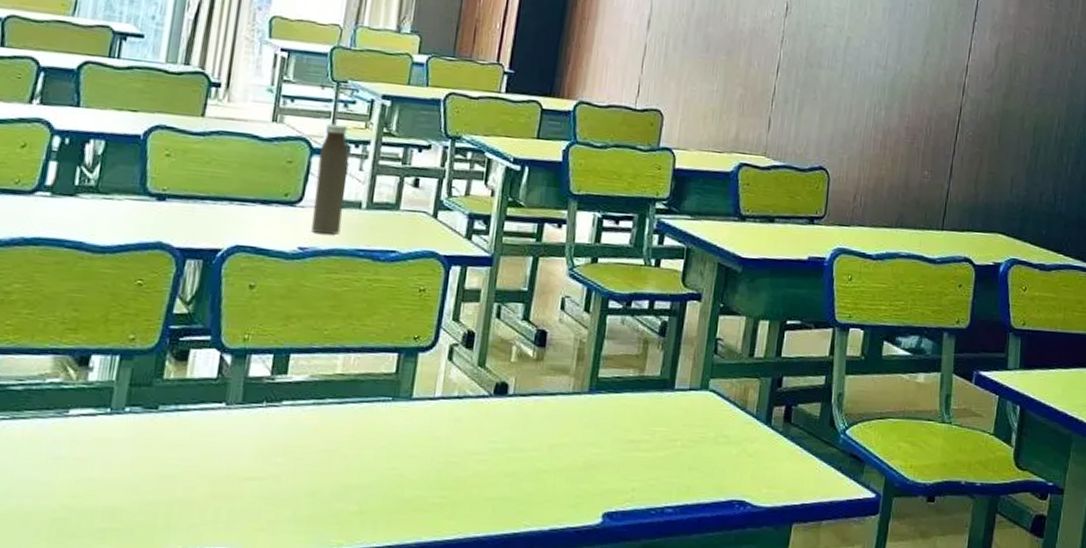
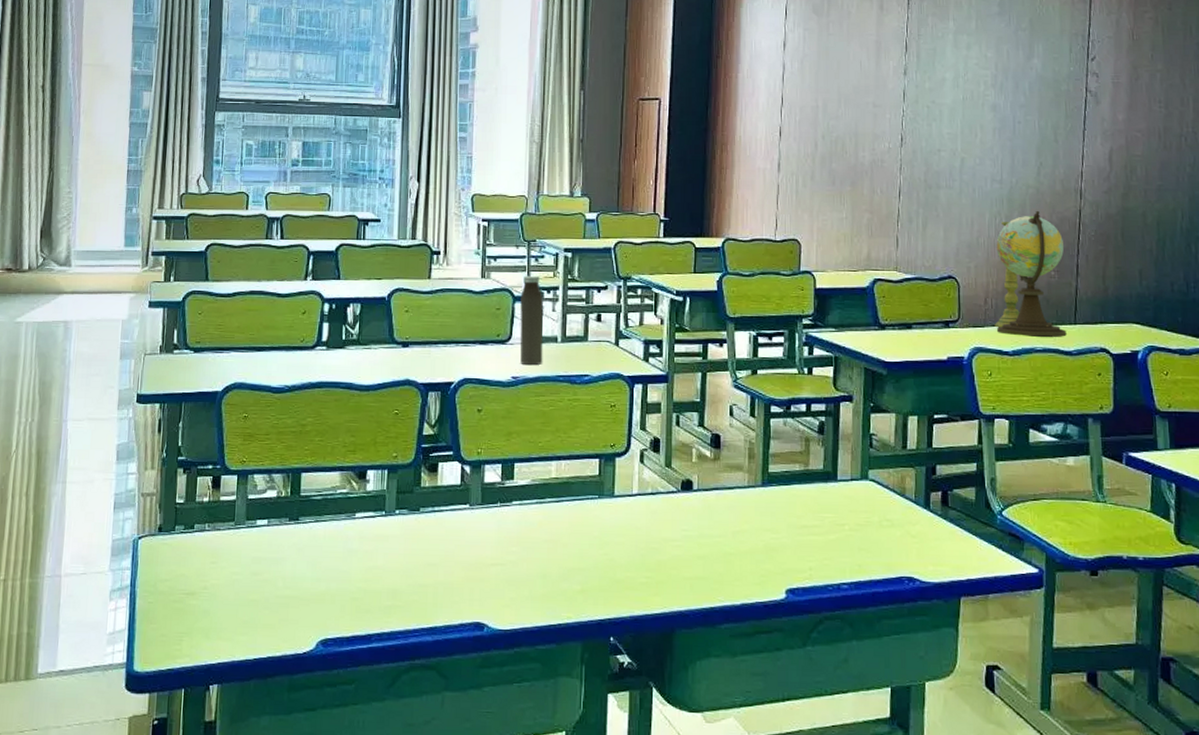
globe: none [861,103,941,243] -> present [994,210,1067,337]

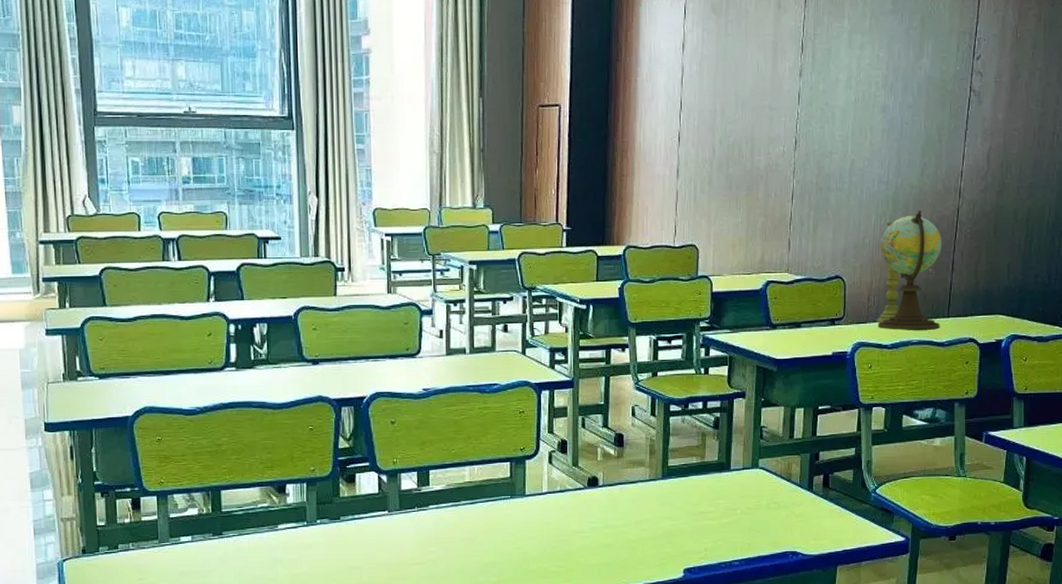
water bottle: present [520,275,543,365] -> none [428,289,453,376]

